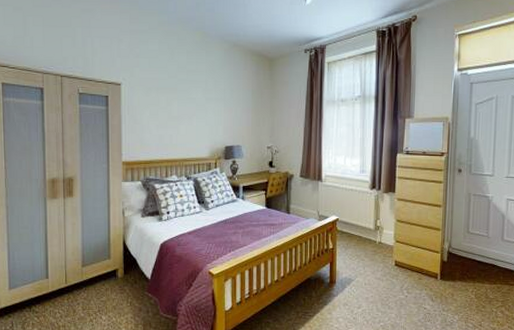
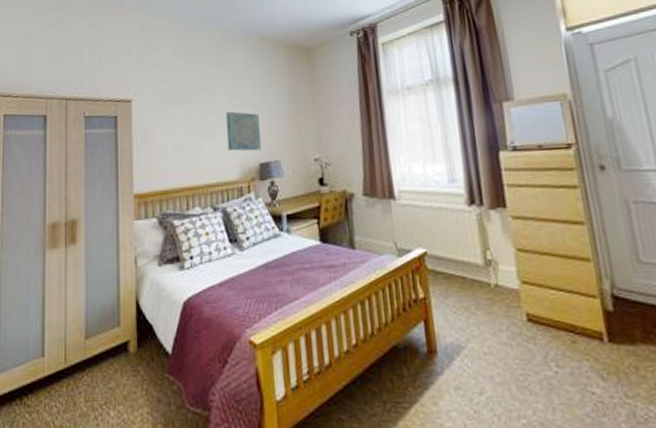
wall art: none [200,102,227,136] -> present [225,111,261,151]

